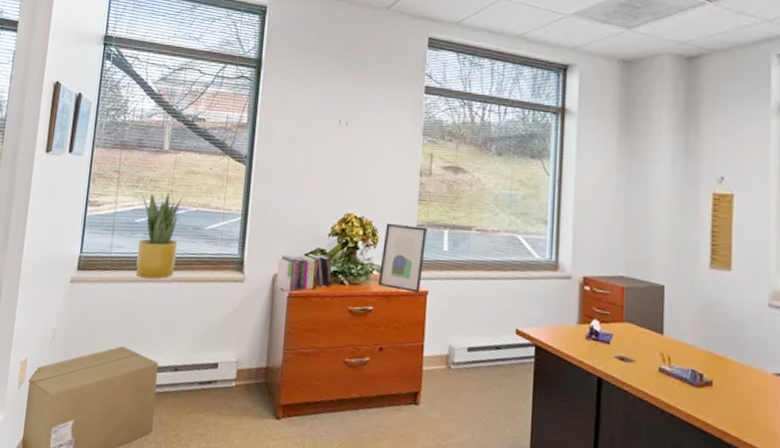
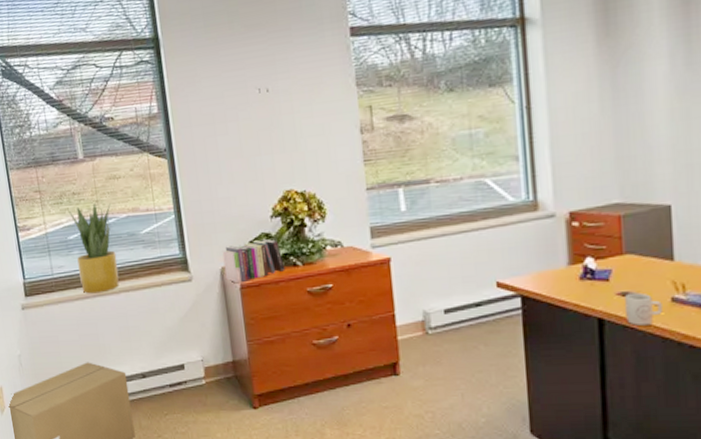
picture frame: present [377,223,428,293] -> none [331,189,382,263]
mug: none [620,358,651,390] -> present [624,292,662,326]

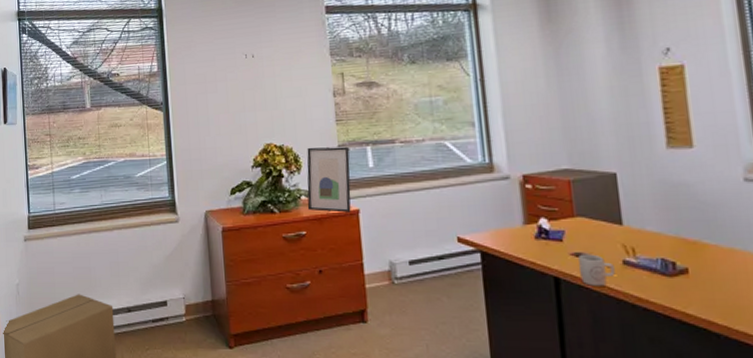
planter: present [67,203,119,294] -> none [73,147,114,230]
books: present [222,238,285,284] -> none [207,186,263,227]
picture frame: none [331,189,382,263] -> present [307,146,351,213]

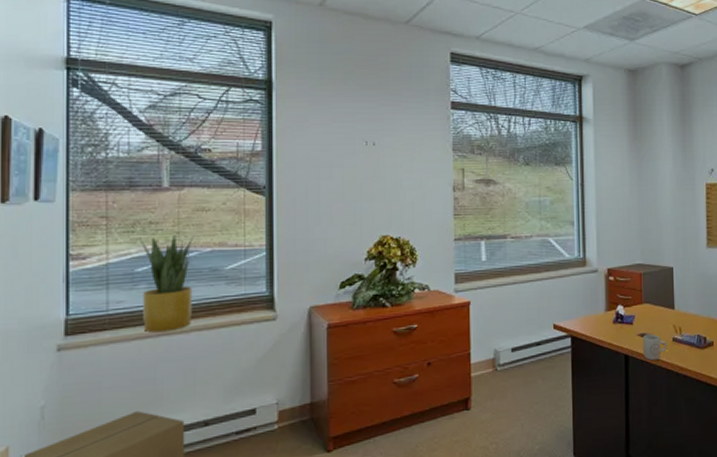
planter: none [73,147,114,230] -> present [140,235,194,333]
picture frame: present [307,146,351,213] -> none [420,240,465,305]

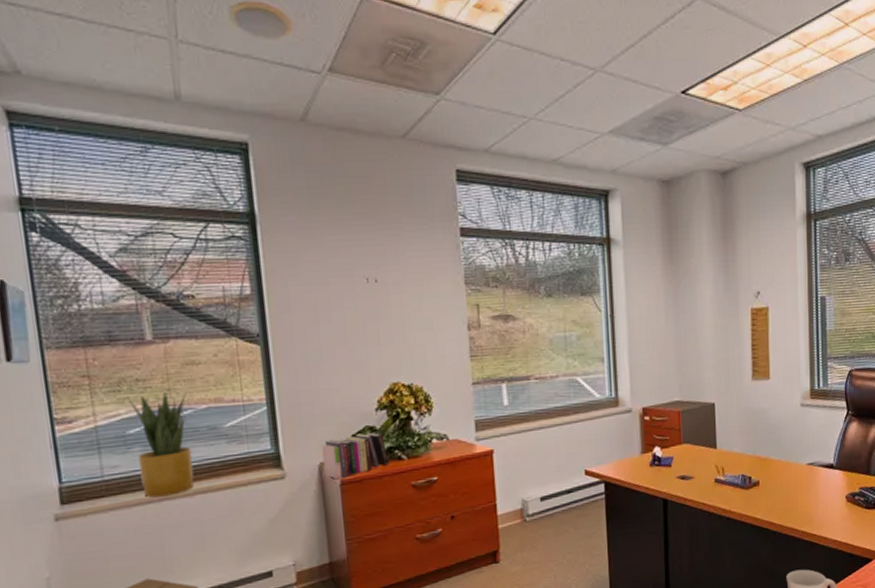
books: none [312,280,374,323] -> present [321,432,390,480]
mug: present [642,334,667,360] -> none [682,475,709,504]

